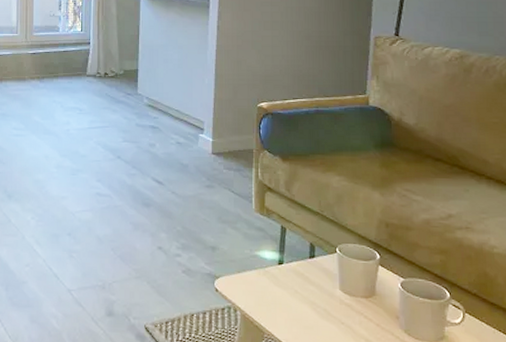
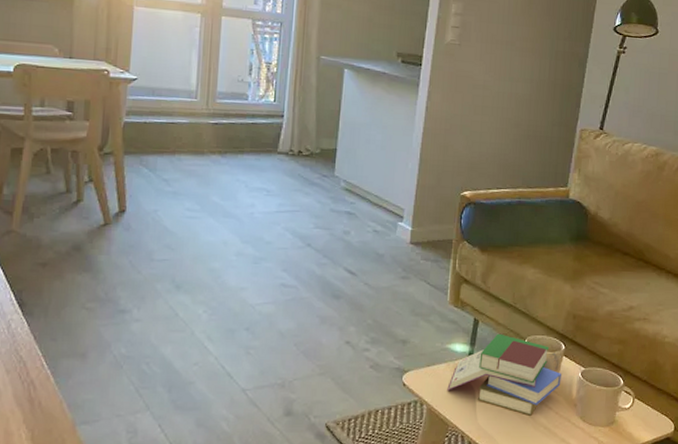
book: none [260,241,379,327] -> present [447,333,561,416]

